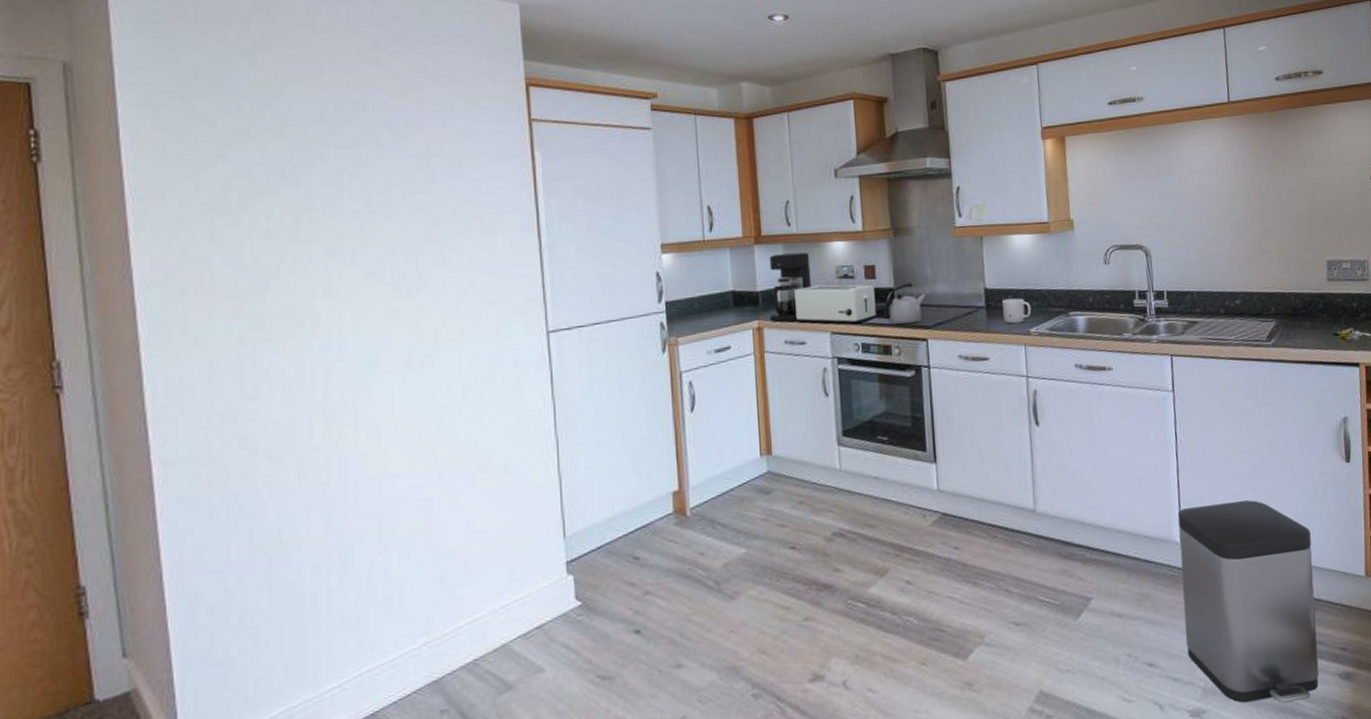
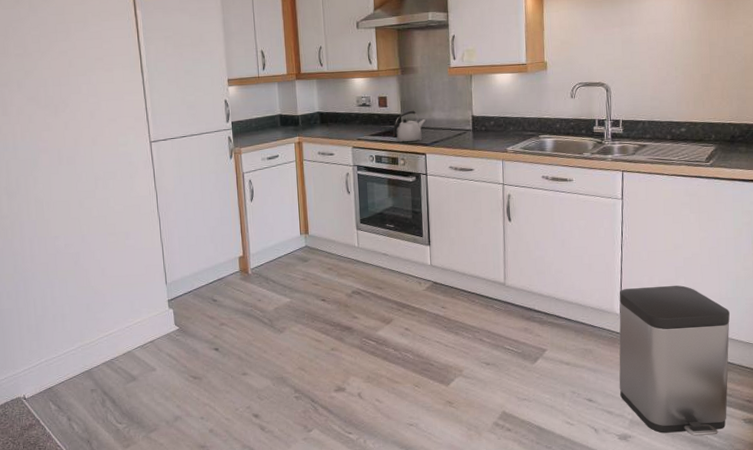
coffee maker: present [769,252,812,323] -> none [306,86,338,139]
toaster: present [794,284,876,325] -> none [325,111,387,141]
mug: present [1001,298,1032,324] -> none [485,123,509,144]

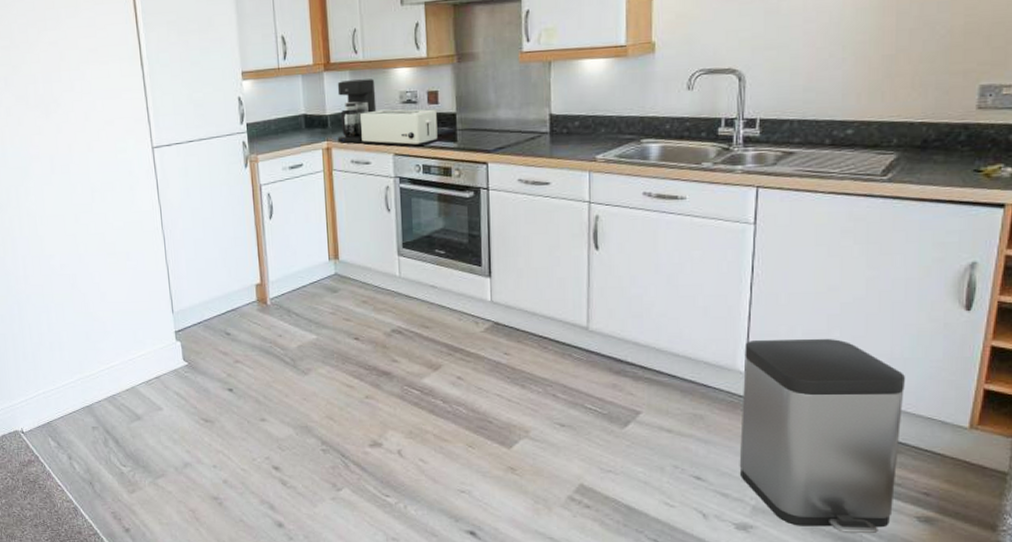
coffee maker: none [306,86,338,139] -> present [337,79,377,144]
toaster: none [325,111,387,141] -> present [360,109,438,147]
kettle: present [392,110,427,143] -> none [445,108,489,149]

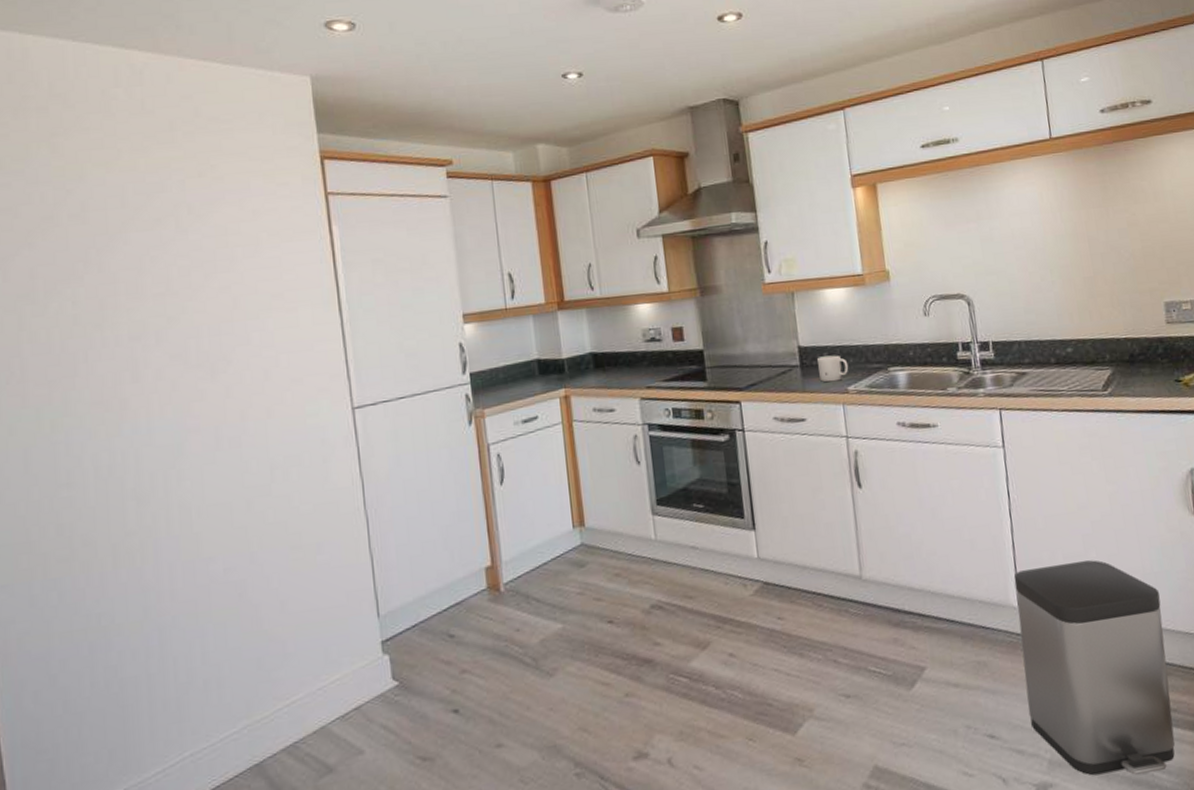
coffee maker: present [337,79,377,144] -> none [573,316,619,390]
toaster: present [360,109,438,147] -> none [601,347,686,390]
mug: none [567,124,600,150] -> present [816,355,849,383]

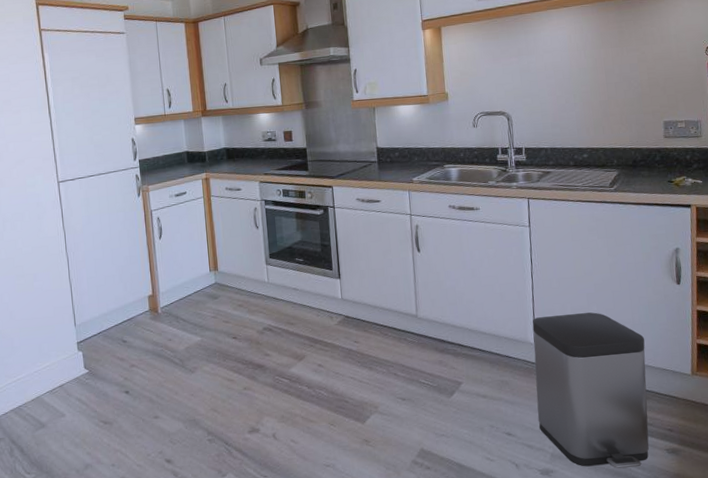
mug: present [816,355,849,383] -> none [390,154,414,175]

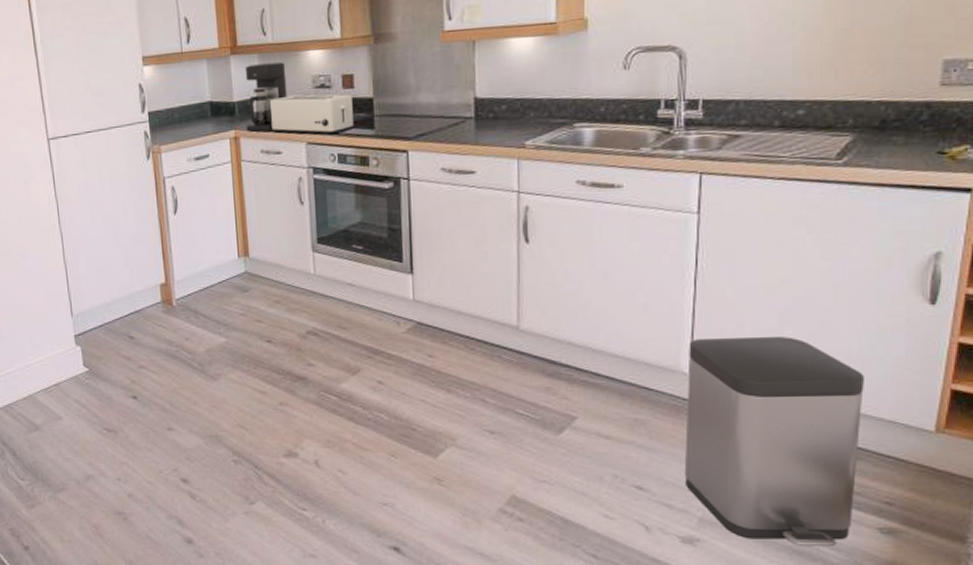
coffee maker: none [212,122,245,175] -> present [245,62,288,133]
toaster: none [232,145,293,176] -> present [270,94,354,135]

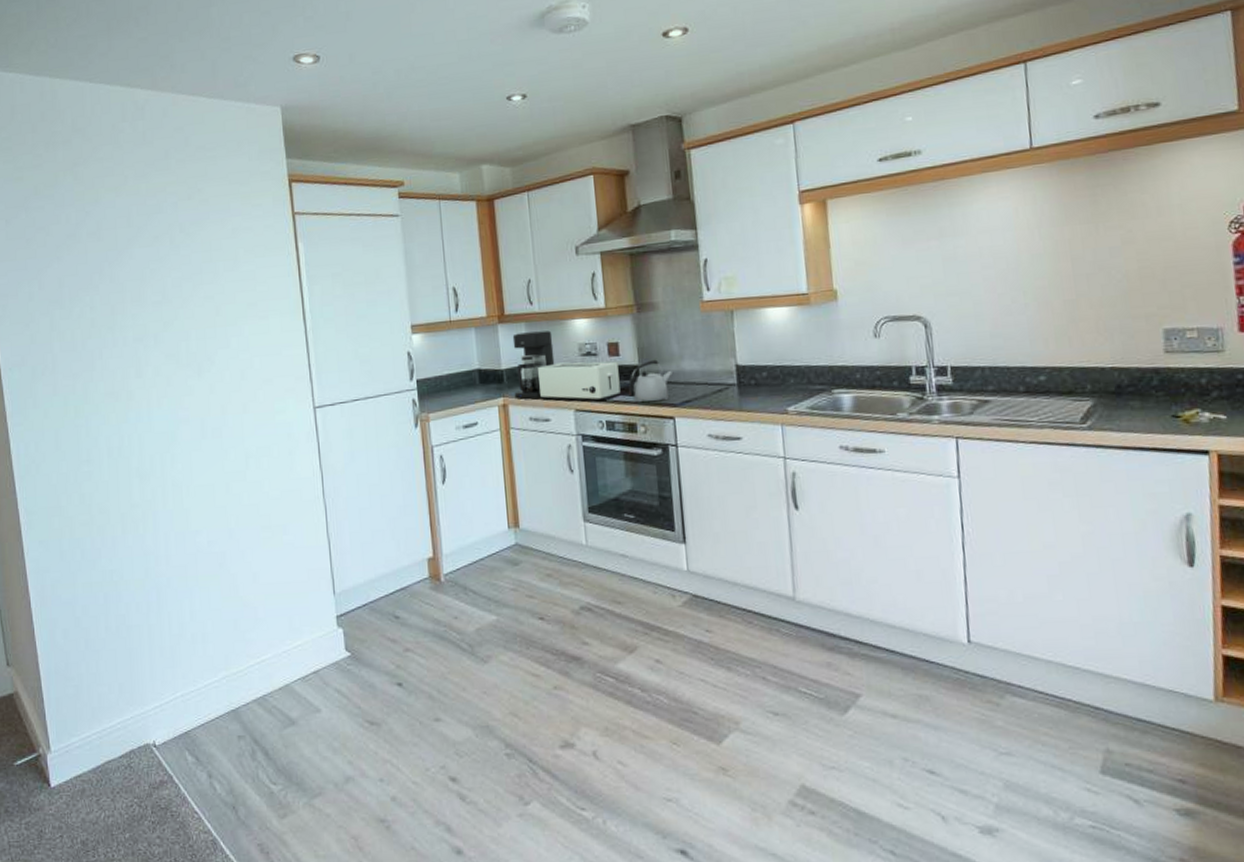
kettle: none [361,92,409,136] -> present [628,359,674,403]
pedal bin: present [684,337,864,547] -> none [964,603,1149,834]

